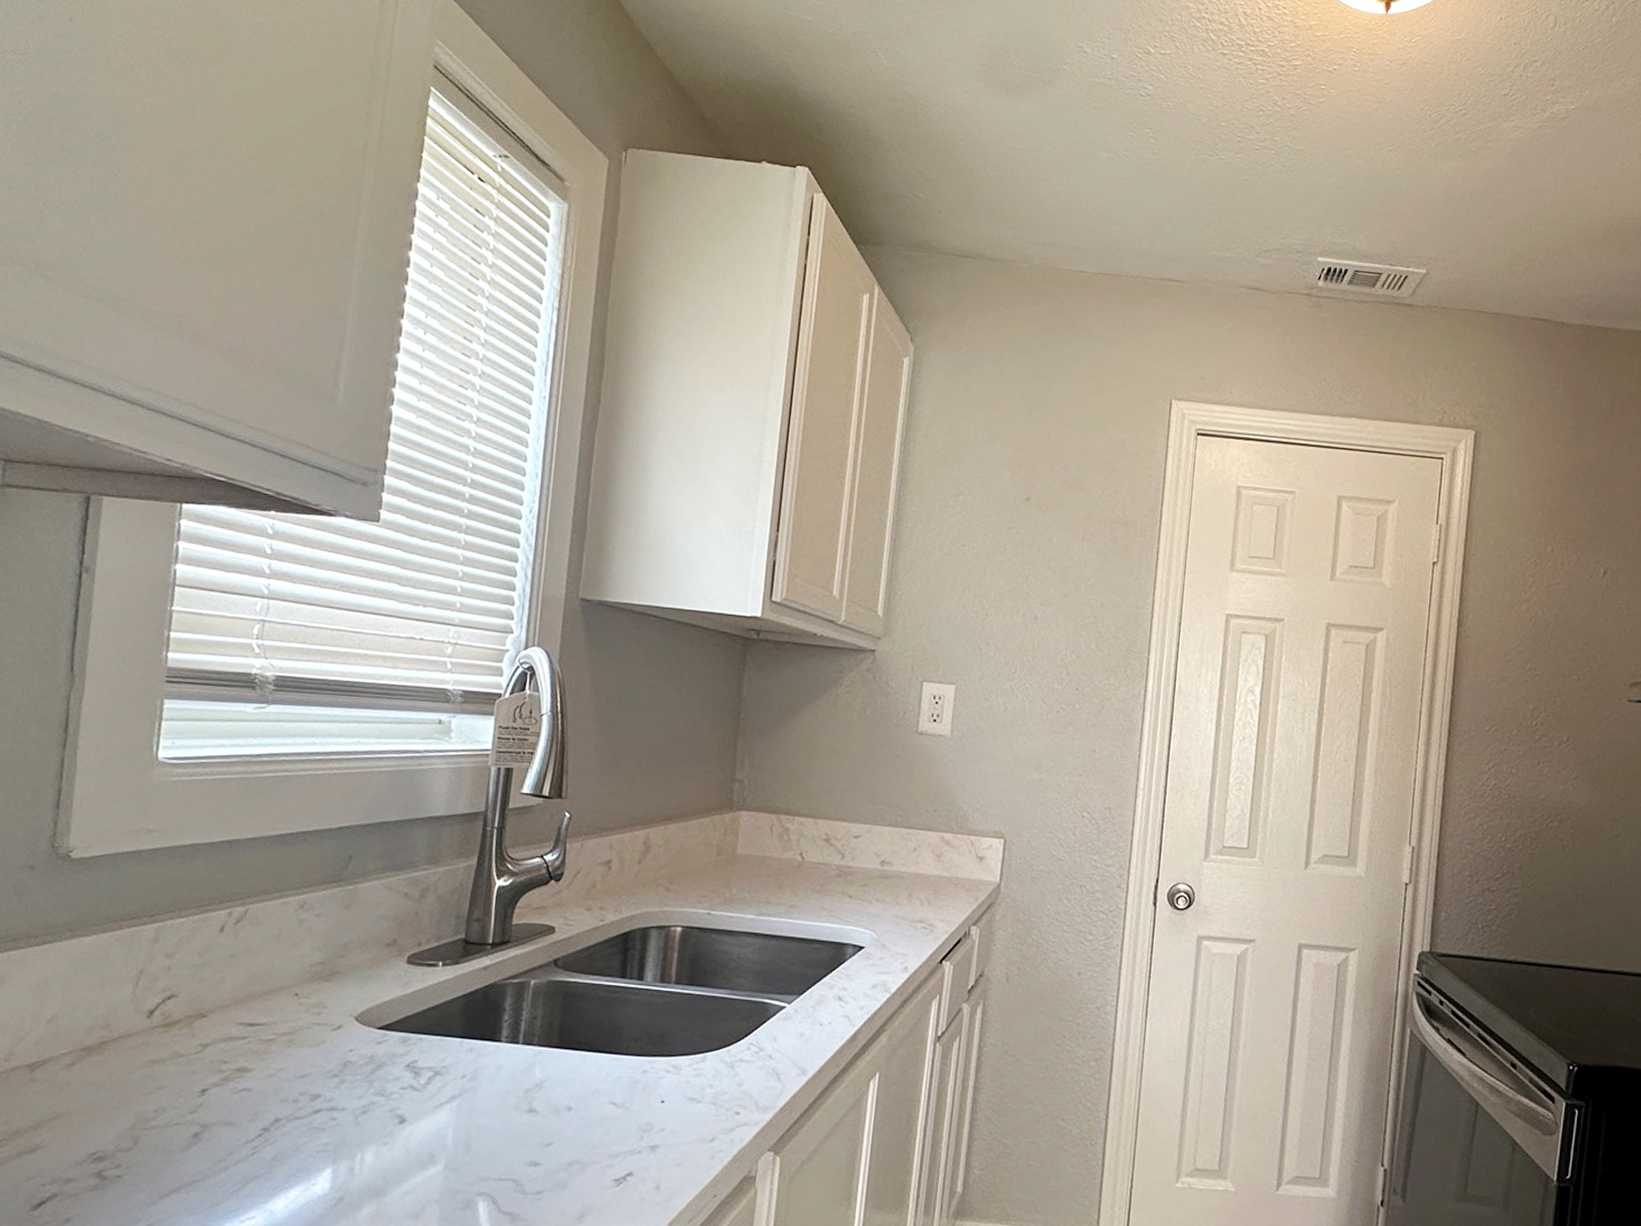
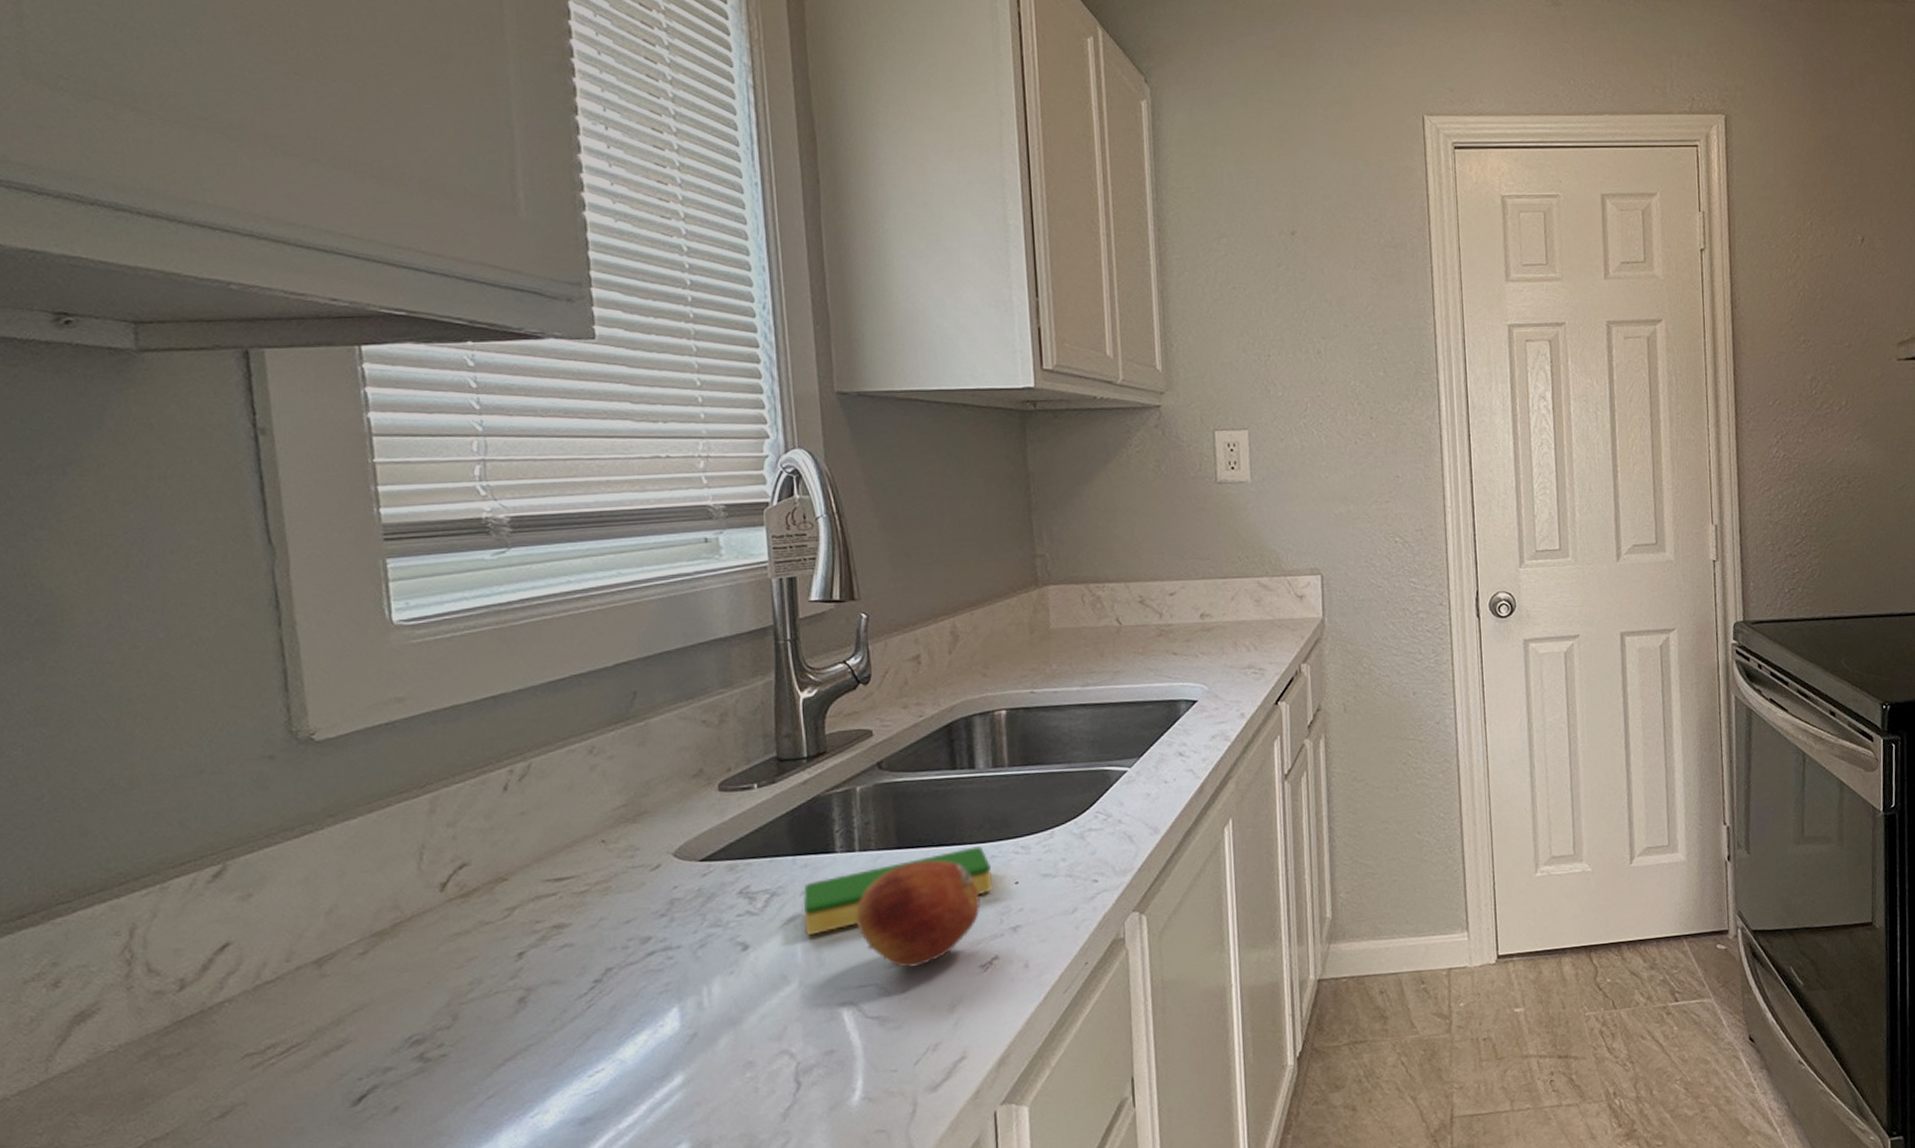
dish sponge: none [459,1058,641,1120] -> present [802,846,992,936]
fruit: none [506,1063,626,1169] -> present [855,860,981,968]

